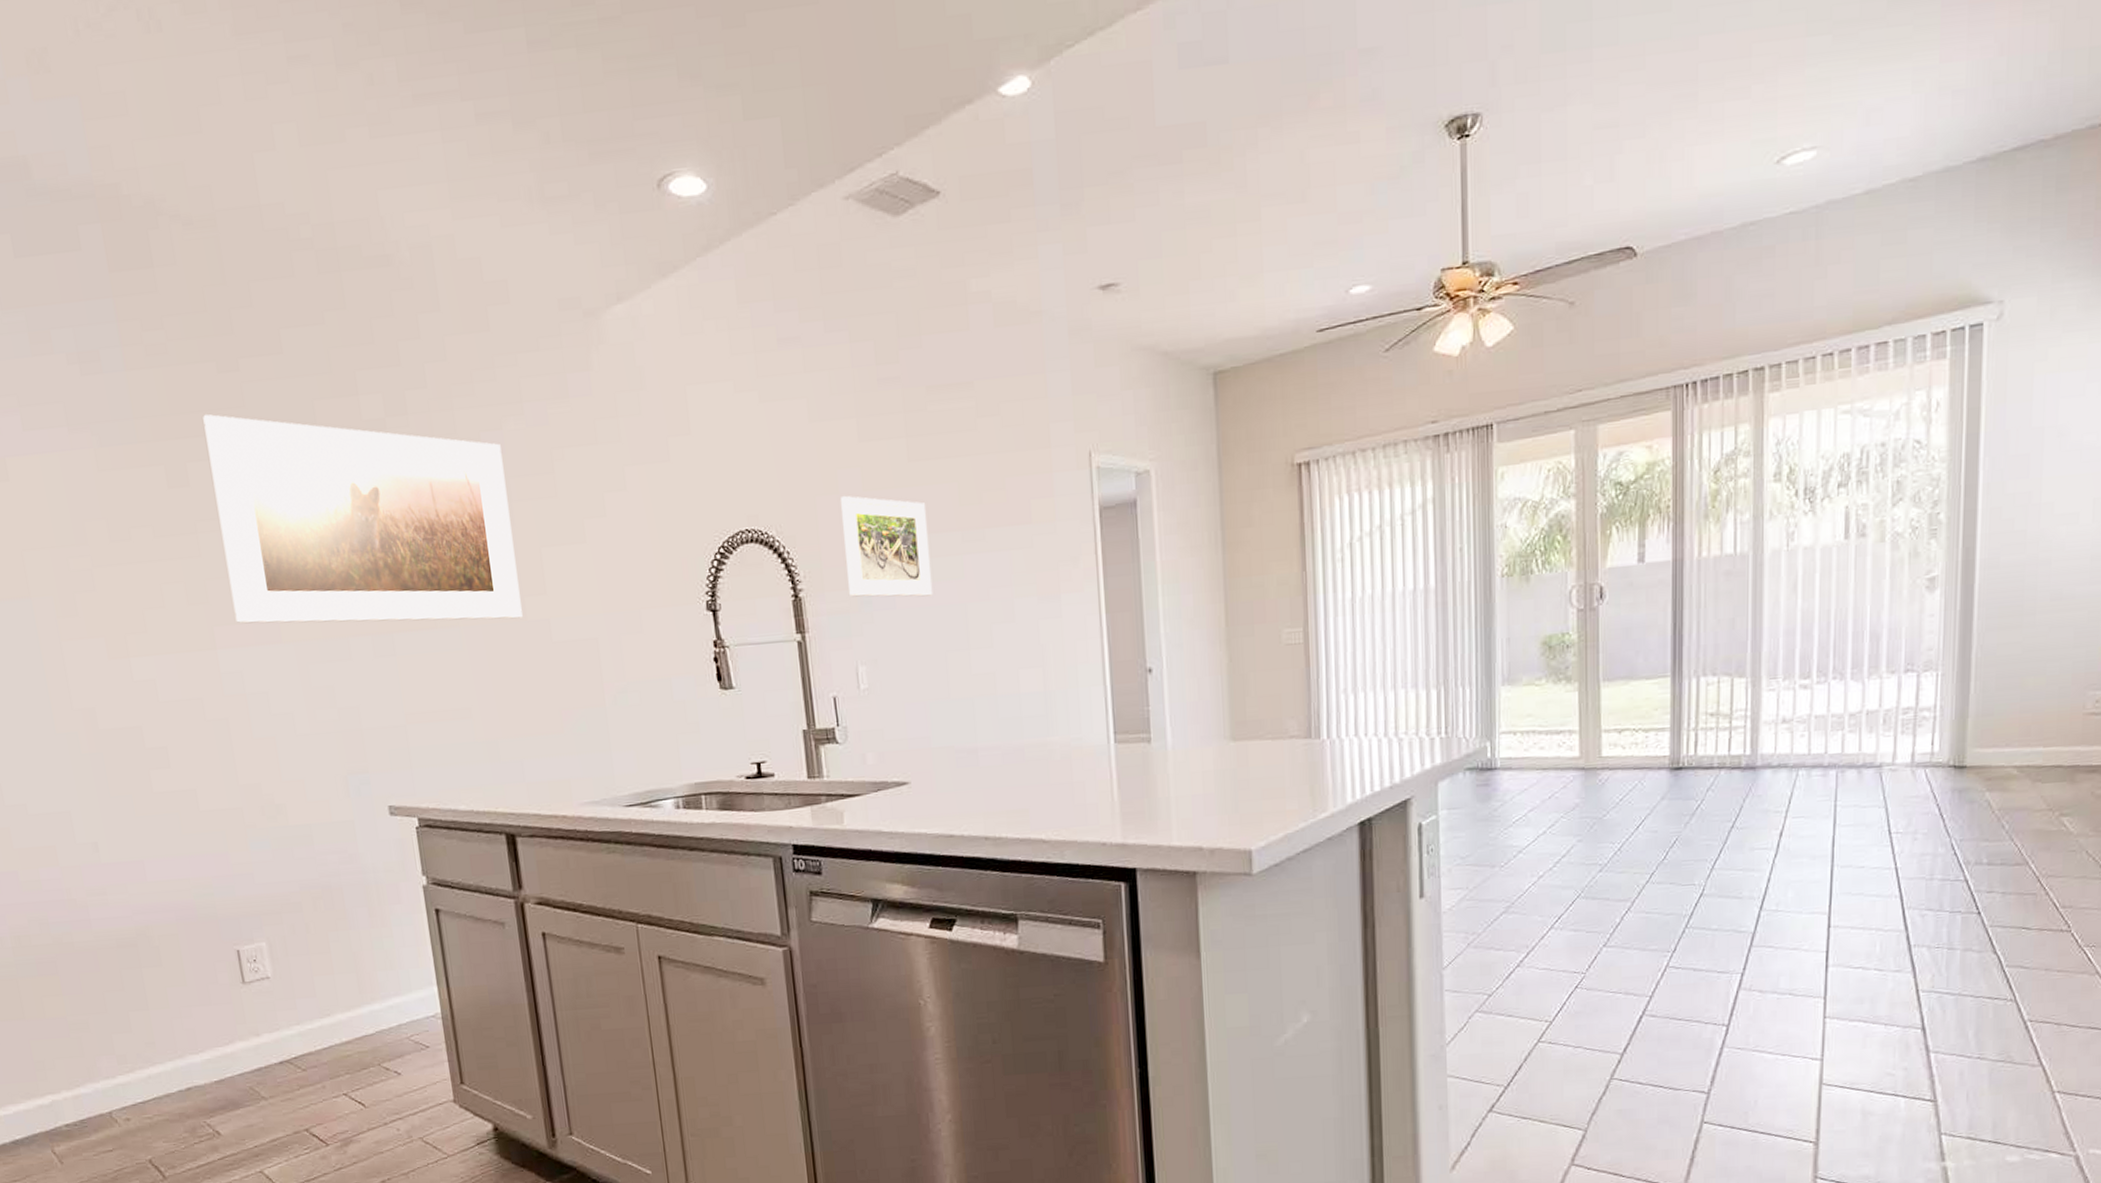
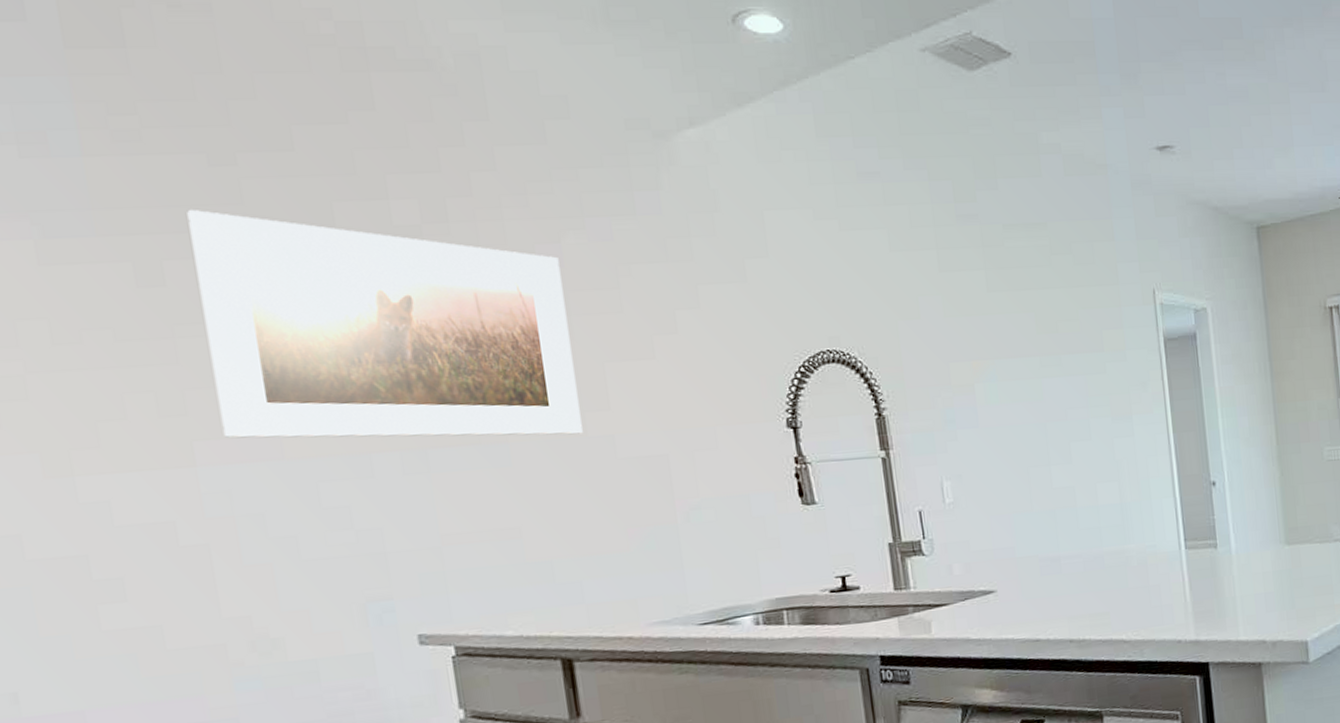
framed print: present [841,495,933,597] -> none [923,320,1014,417]

